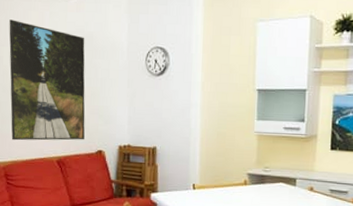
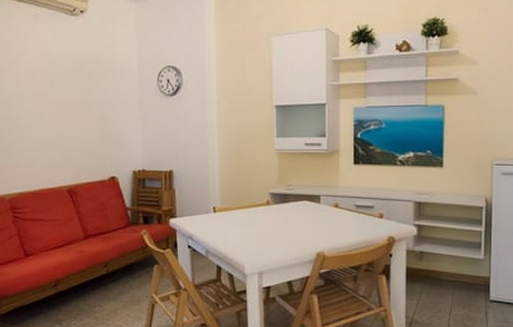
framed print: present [9,19,85,141] -> none [9,43,96,171]

